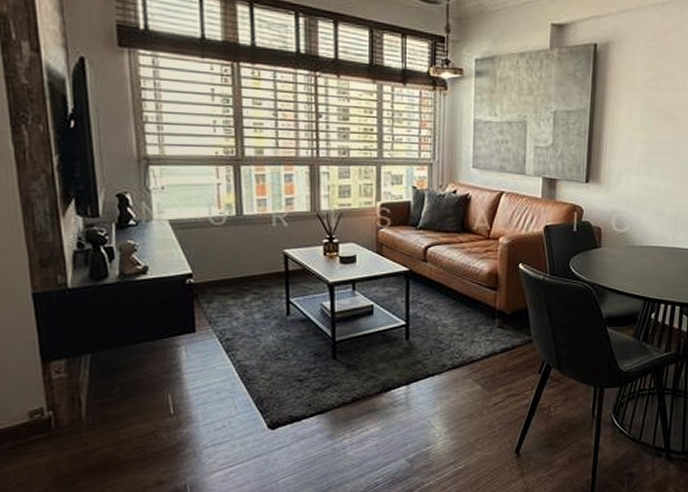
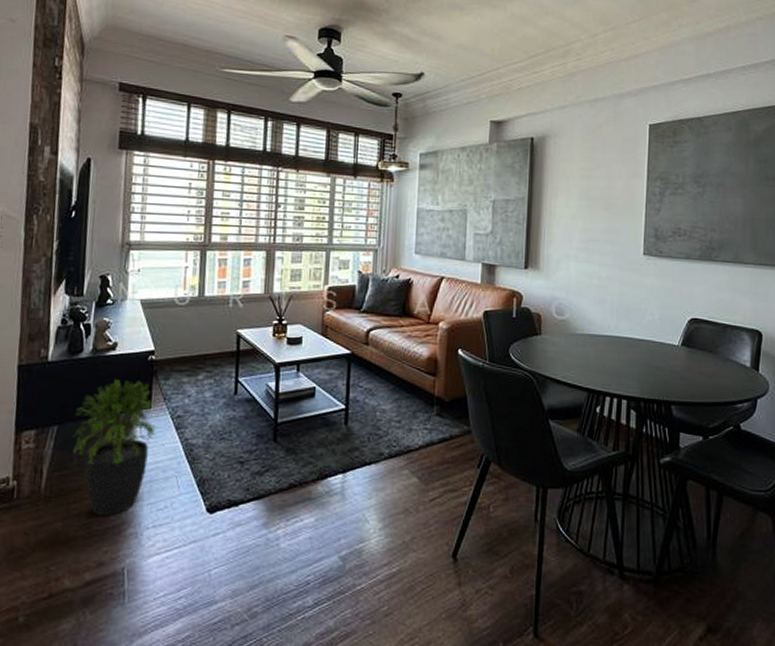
potted plant: none [110,303,205,439] -> present [73,378,157,516]

